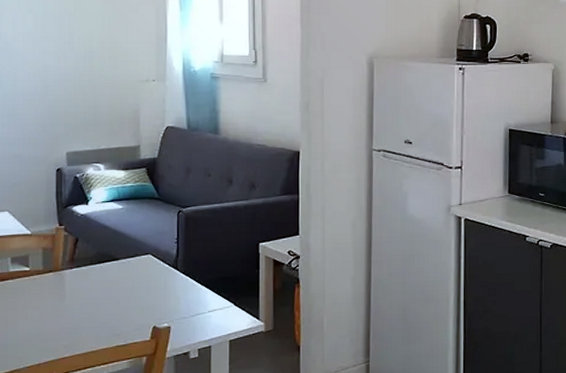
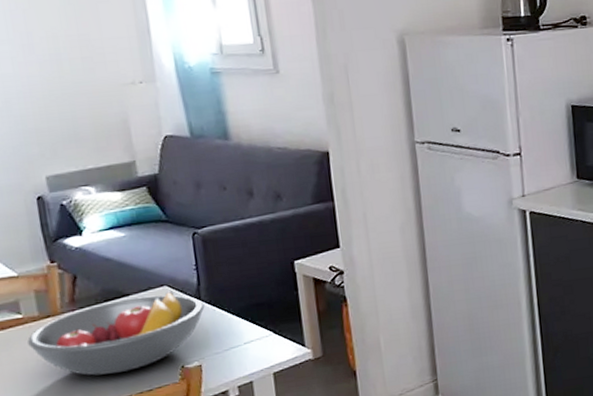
fruit bowl: none [31,259,180,327] -> present [27,290,205,376]

